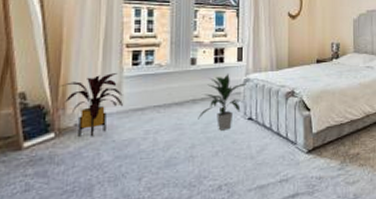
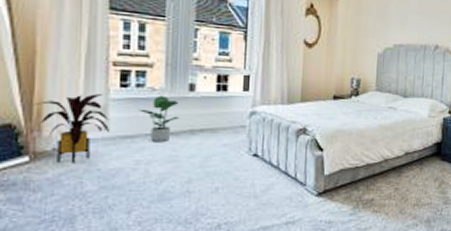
potted plant: none [148,70,183,113] -> present [139,95,179,143]
indoor plant: present [198,73,248,131] -> none [196,103,254,166]

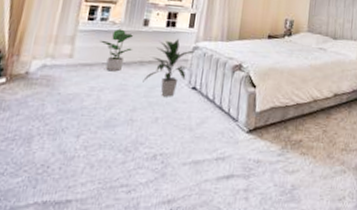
house plant: present [33,94,109,164] -> none [17,25,75,87]
indoor plant: none [196,103,254,166] -> present [143,38,196,97]

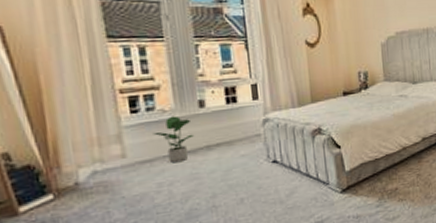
indoor plant: present [143,38,196,97] -> none [215,113,268,177]

